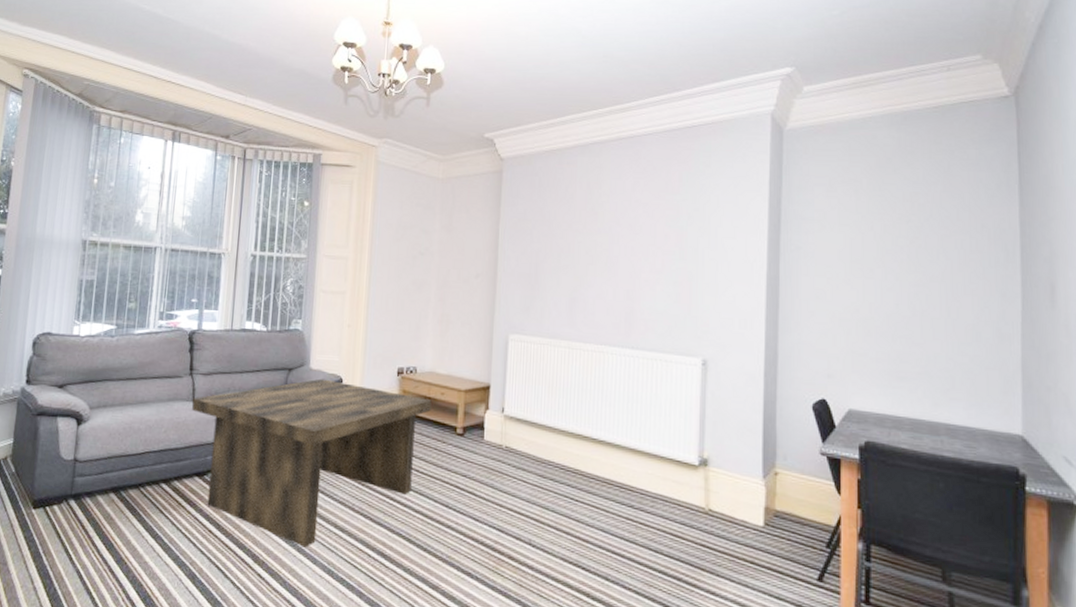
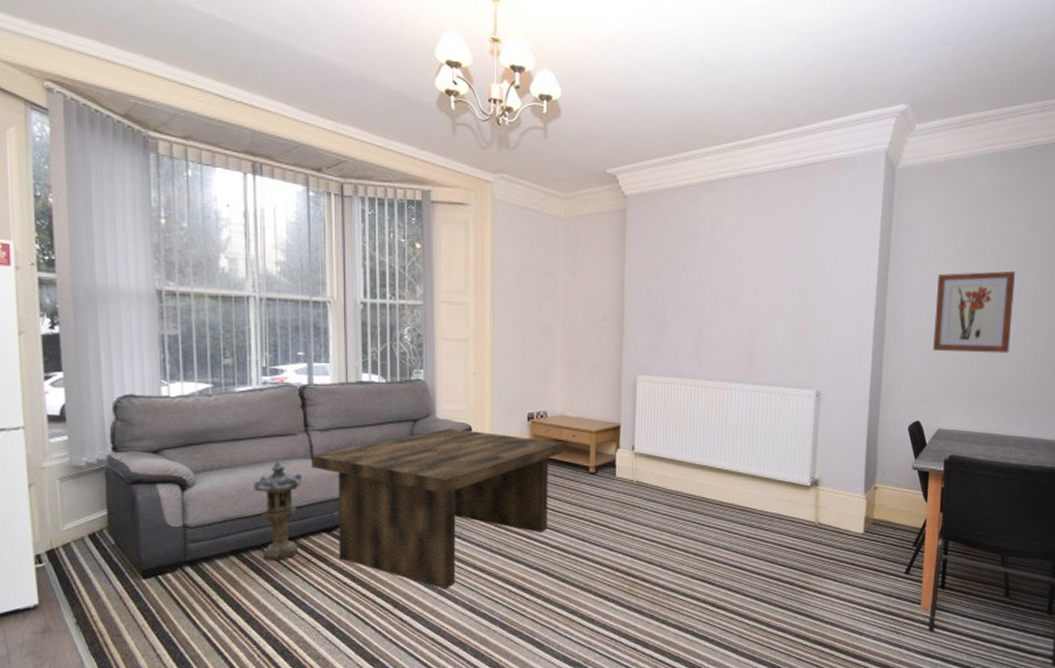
lantern: none [138,402,182,503] -> present [254,462,301,562]
wall art: none [837,235,932,327] -> present [933,270,1016,353]

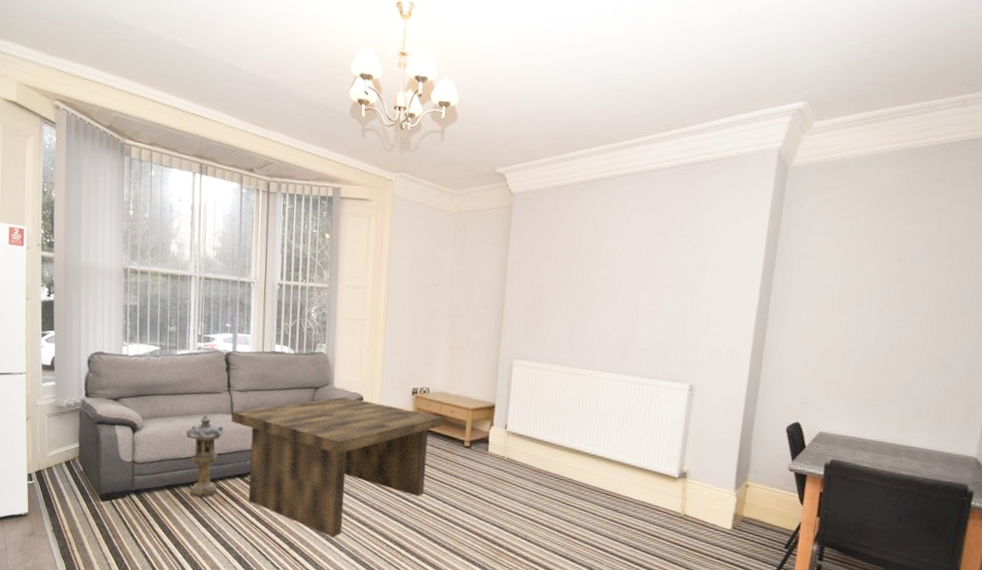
wall art: present [933,270,1016,353] -> none [819,273,920,359]

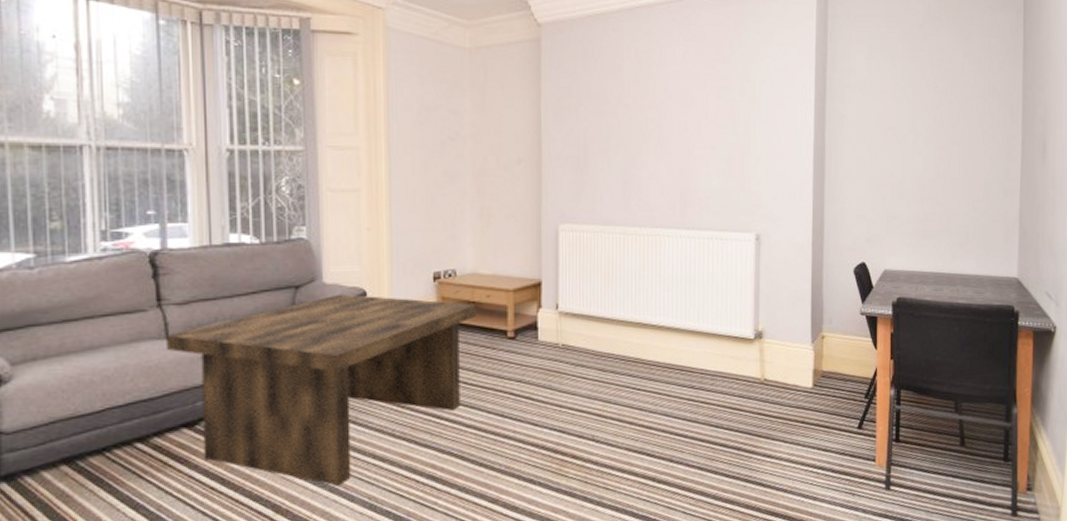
lantern: present [186,415,223,498] -> none [91,345,154,468]

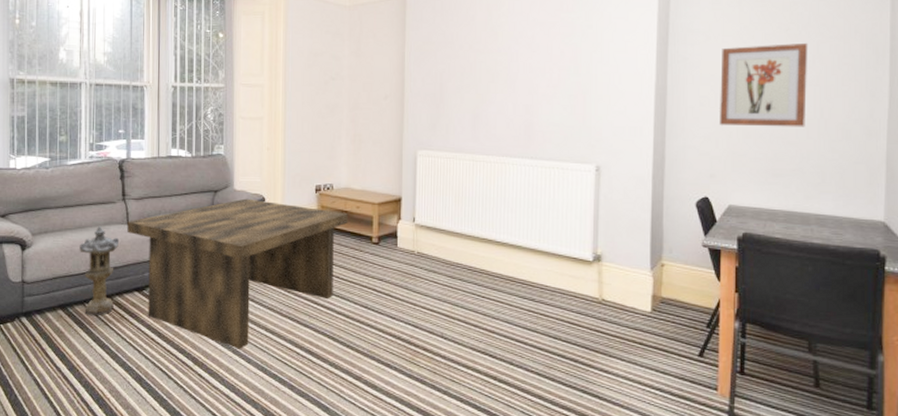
lantern: none [91,345,154,468] -> present [79,226,119,317]
wall art: none [875,100,954,188] -> present [720,42,808,127]

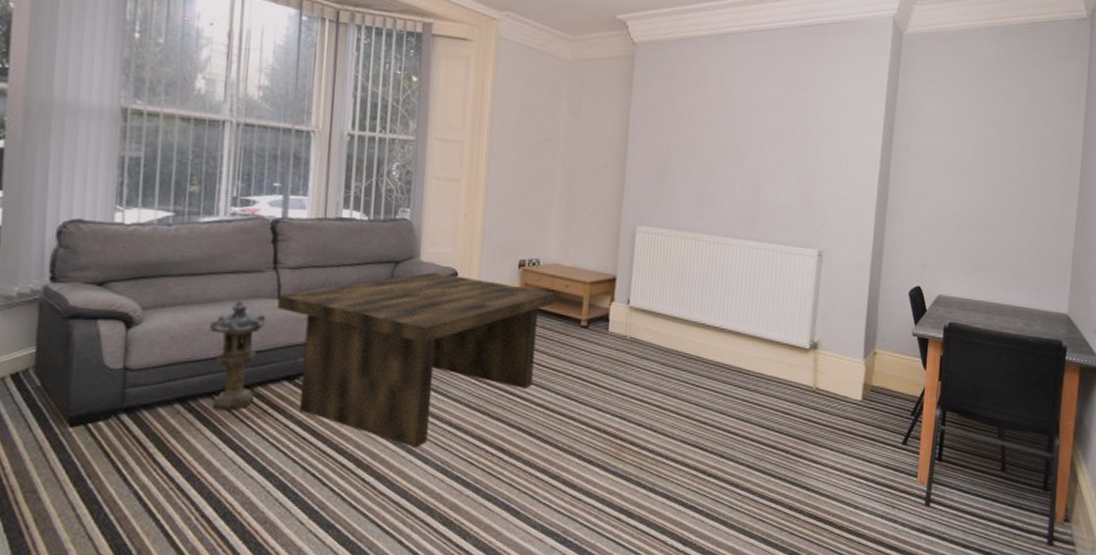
wall art: present [720,42,808,127] -> none [935,140,1016,222]

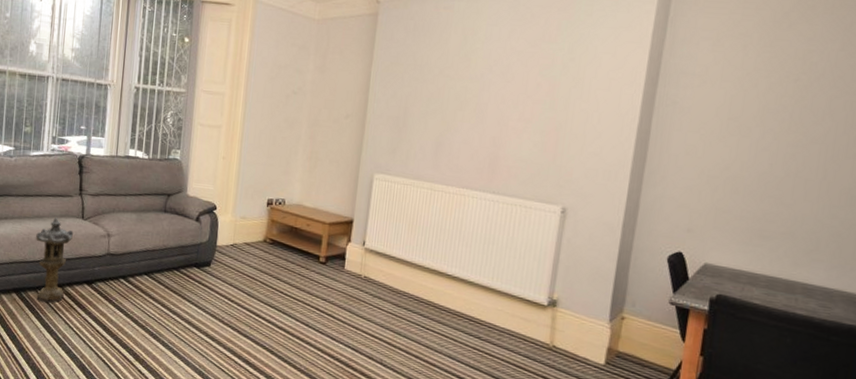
coffee table: present [277,272,555,448] -> none [81,205,298,351]

